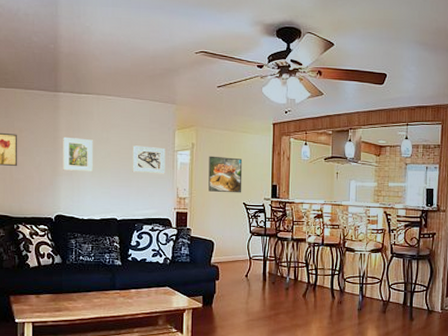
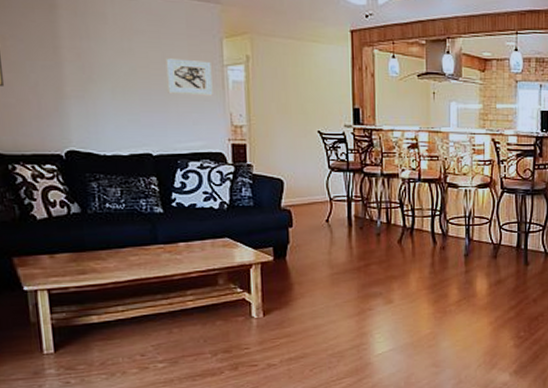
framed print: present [63,136,93,172] -> none [66,46,113,94]
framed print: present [208,156,243,193] -> none [270,71,316,119]

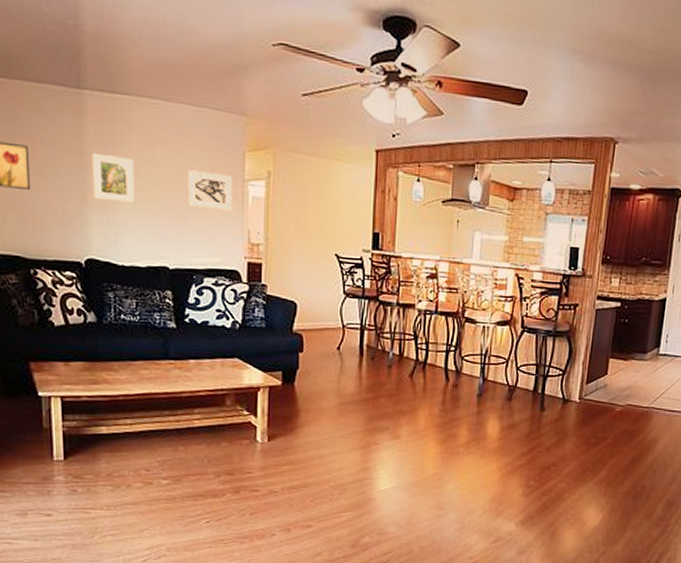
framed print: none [66,46,113,94] -> present [92,152,134,204]

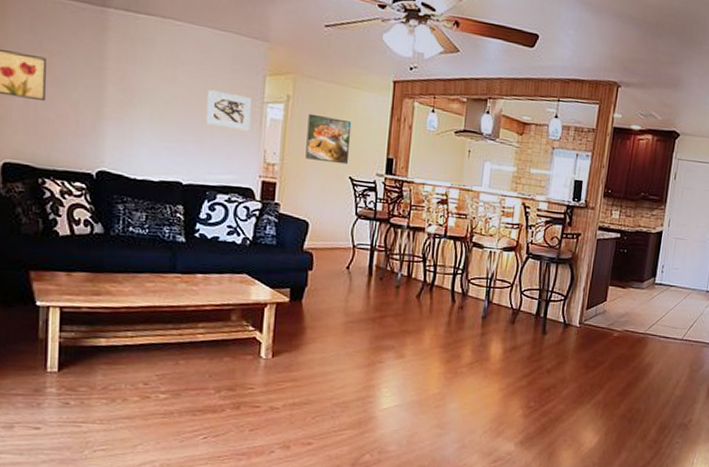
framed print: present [92,152,134,204] -> none [110,68,154,119]
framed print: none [290,189,335,242] -> present [305,113,352,165]

